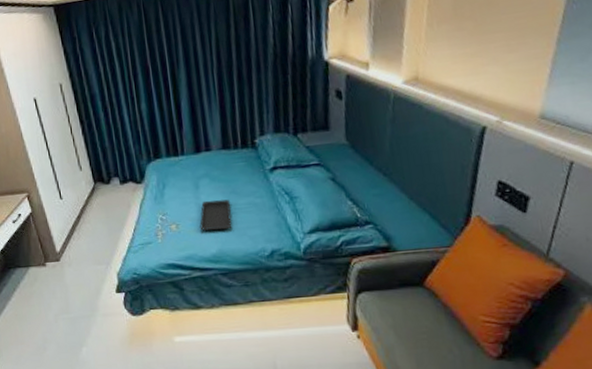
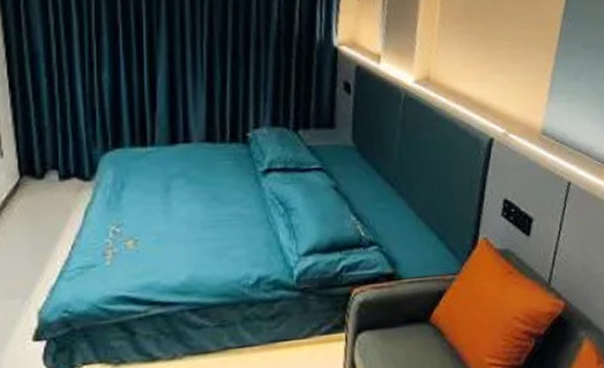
serving tray: present [200,199,232,231] -> none [167,208,211,250]

